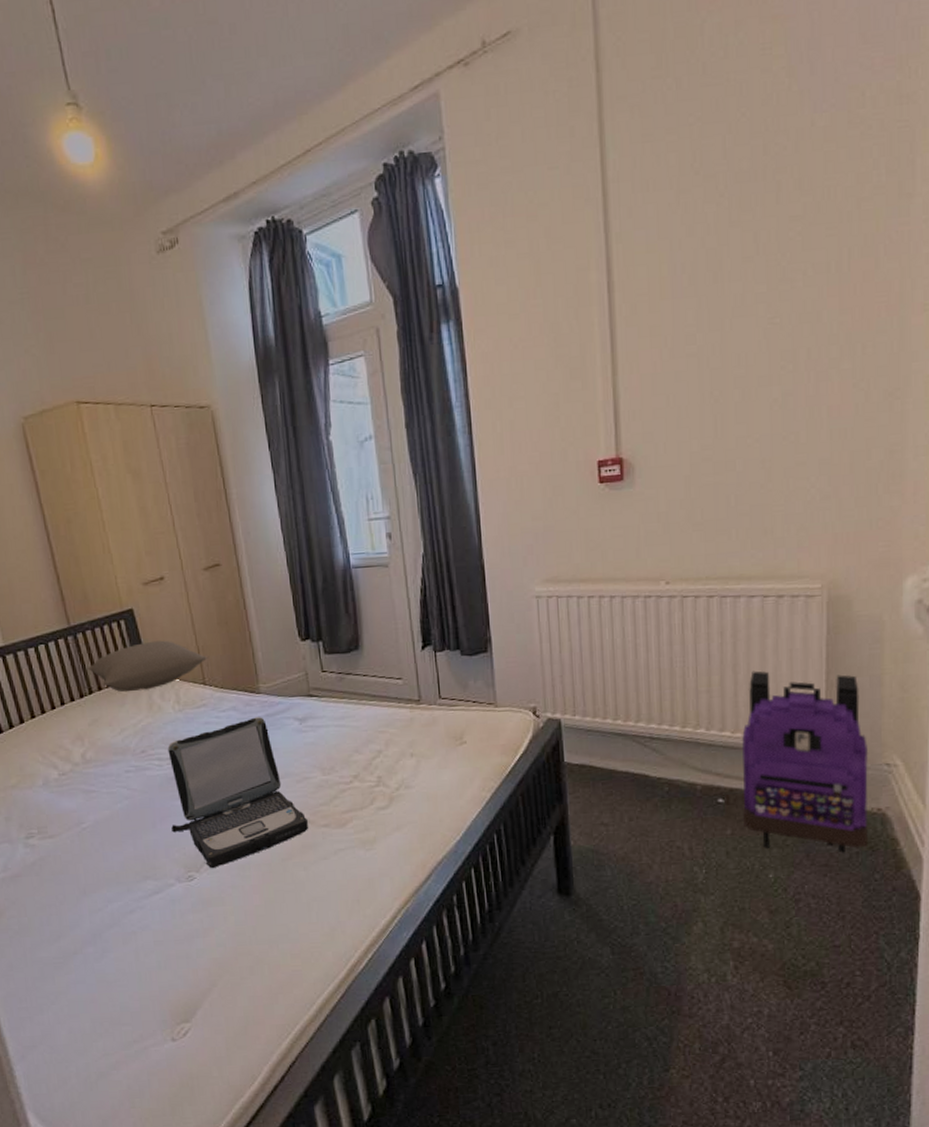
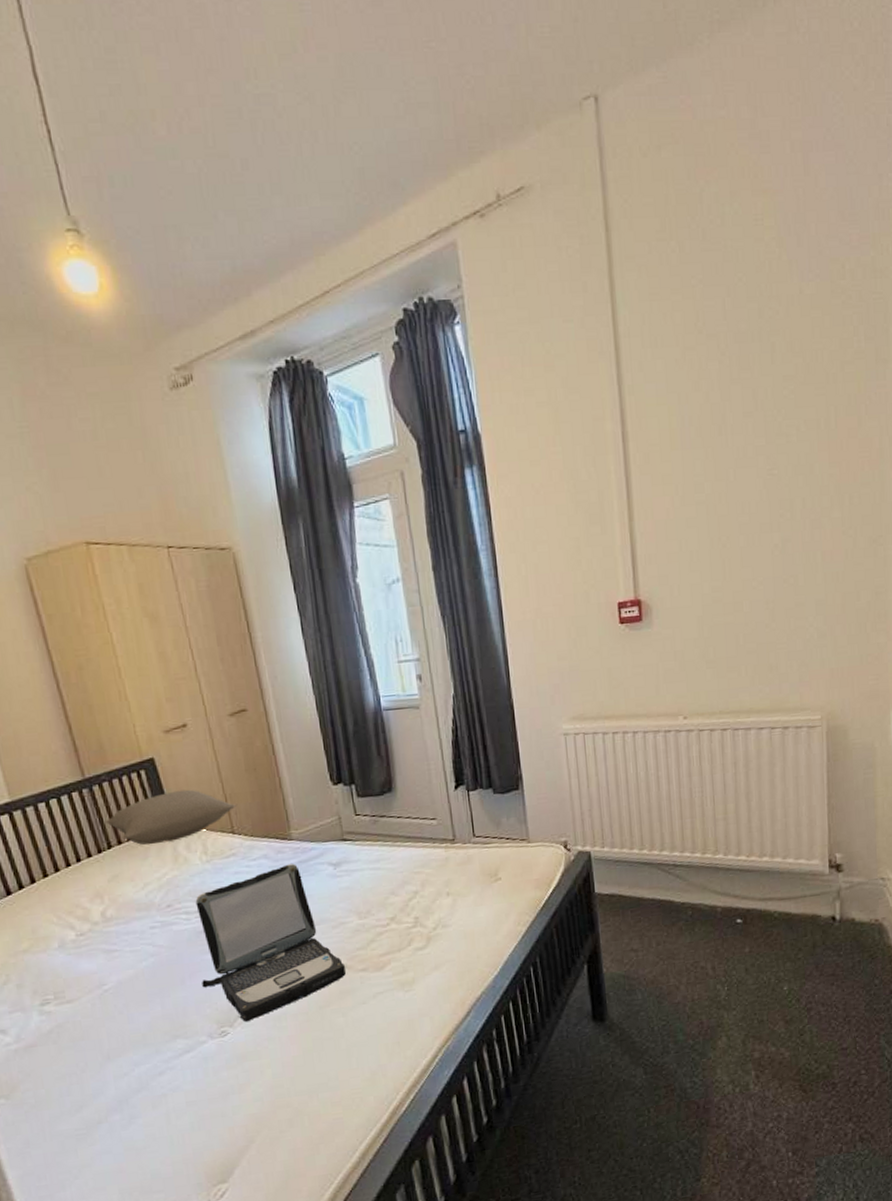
backpack: present [741,670,869,853] -> none [755,797,868,963]

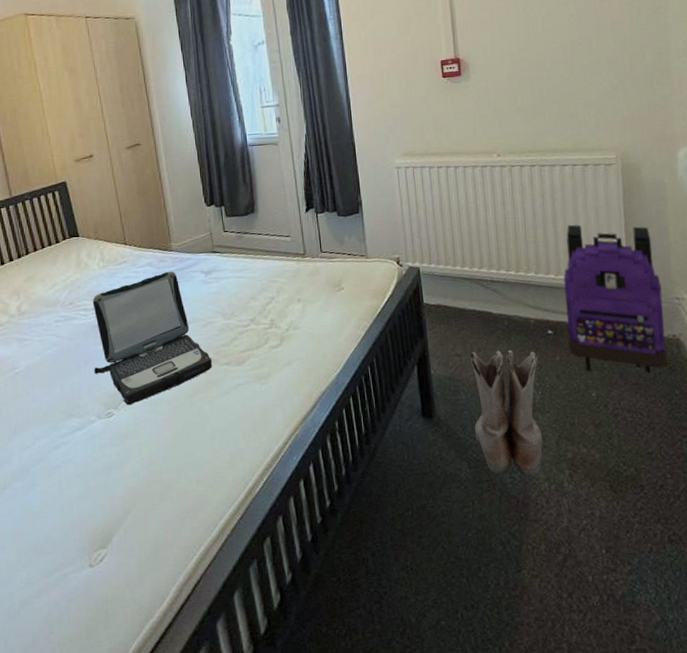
pillow: present [105,789,236,845] -> none [25,207,129,252]
boots: none [647,942,728,1080] -> present [469,349,543,476]
backpack: none [755,797,868,963] -> present [563,224,668,373]

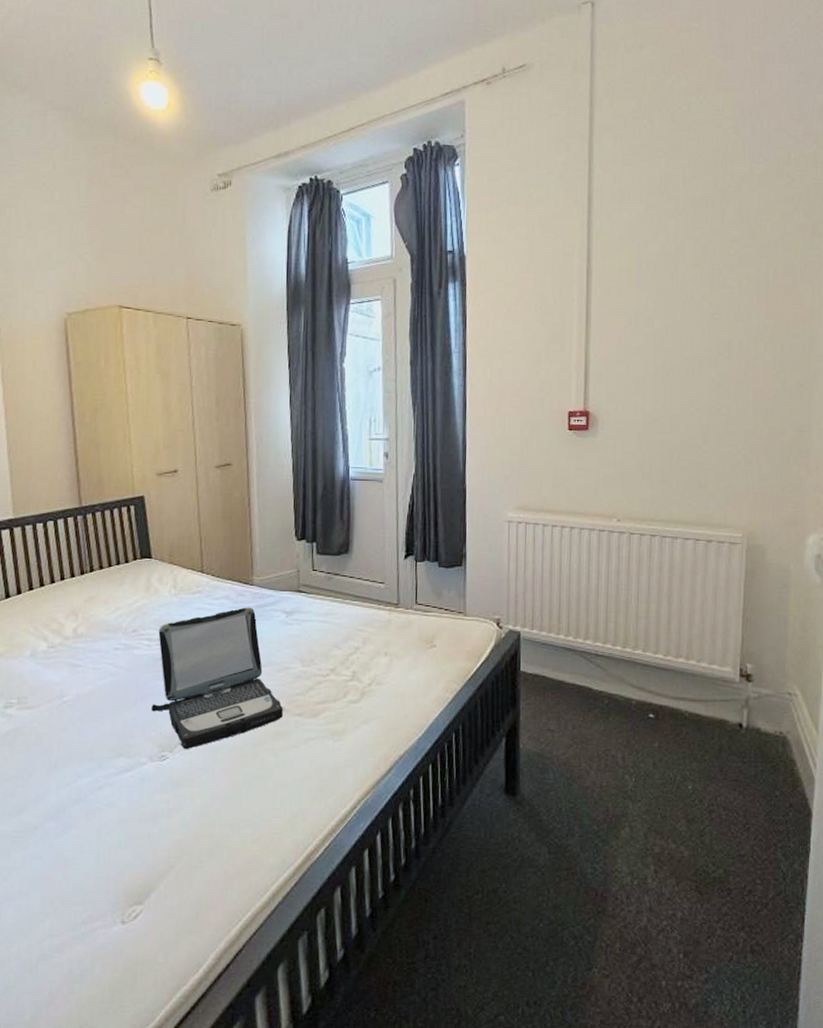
boots: present [469,349,543,476] -> none [559,728,636,868]
backpack: present [563,224,668,373] -> none [668,603,775,770]

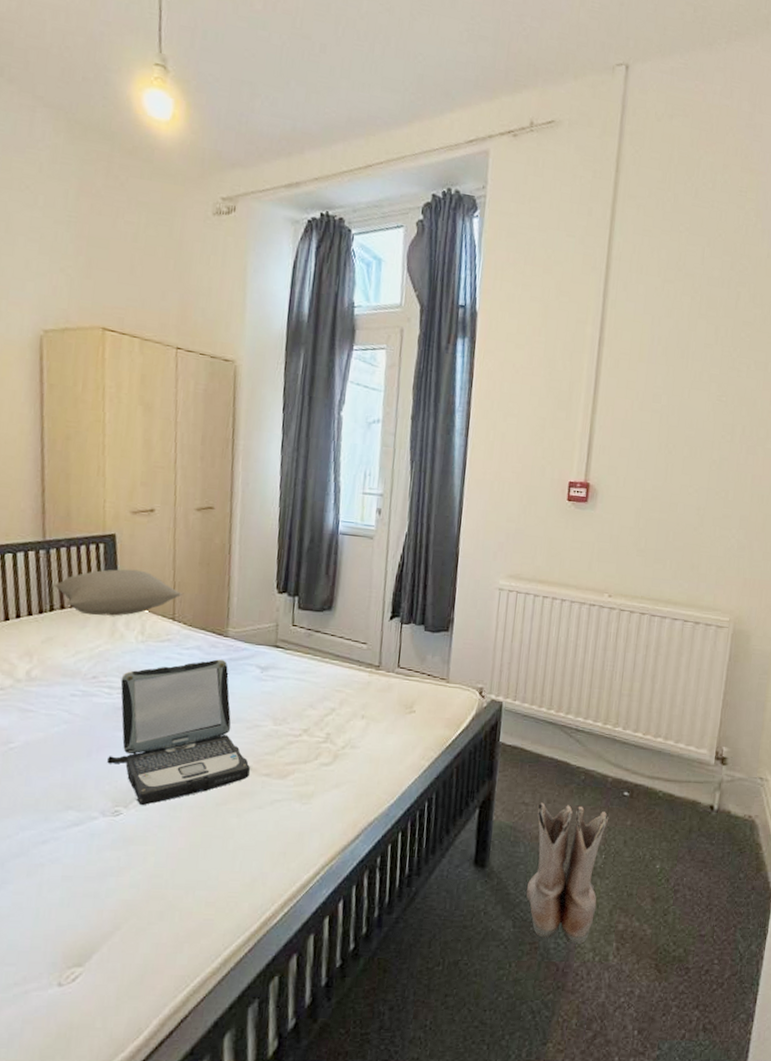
pillow: none [92,527,209,573] -> present [53,569,183,616]
boots: none [559,728,636,868] -> present [526,802,609,944]

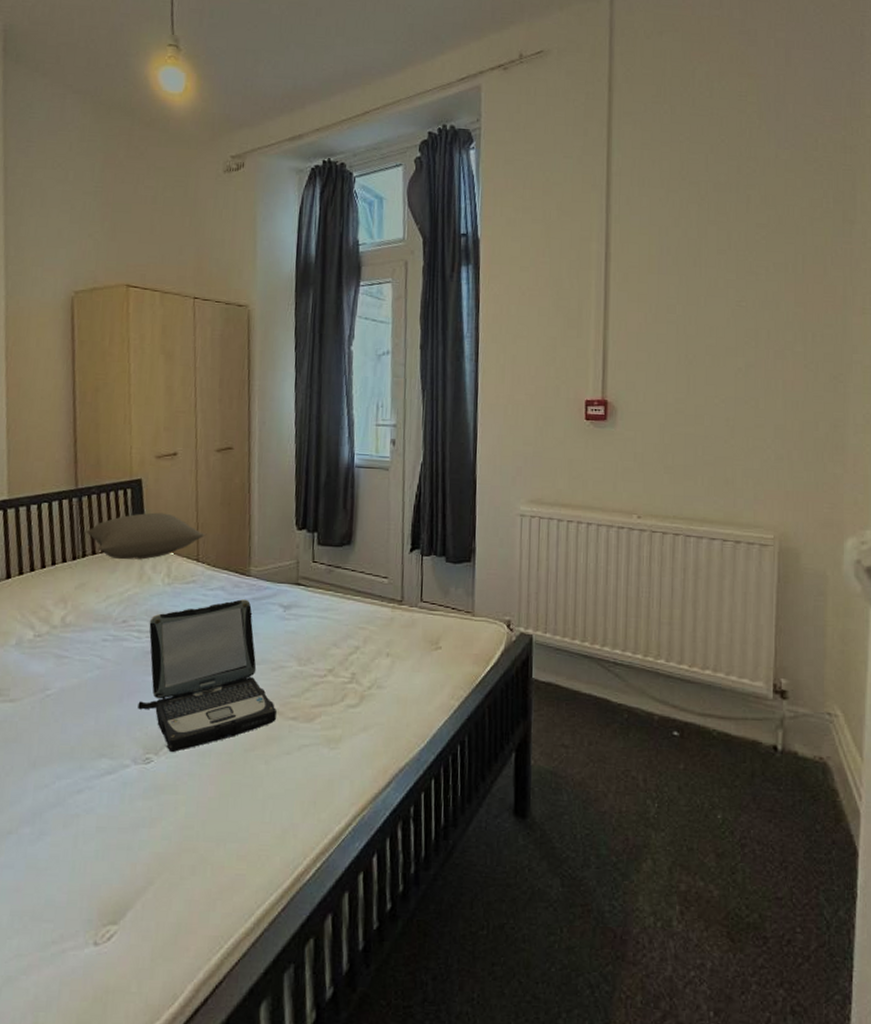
boots: present [526,802,609,944] -> none [574,744,659,906]

